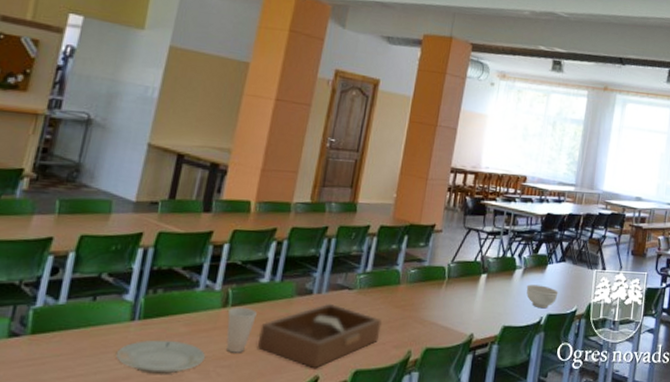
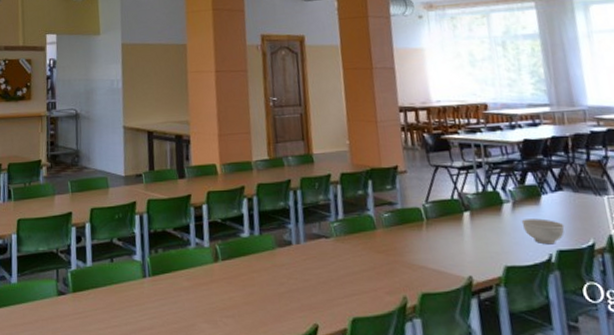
plate: present [115,340,206,374] -> none [138,293,211,324]
cup: present [226,306,257,353] -> none [220,260,246,304]
tray: present [257,303,383,369] -> none [252,252,369,318]

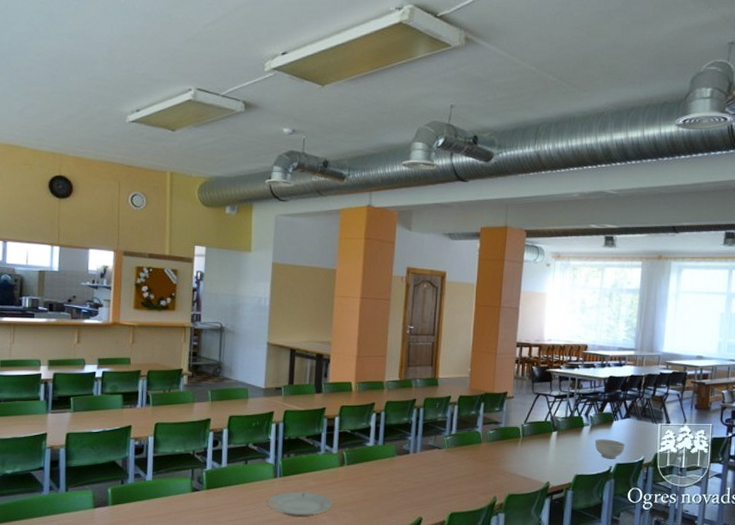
plate: none [138,293,211,324] -> present [267,491,333,517]

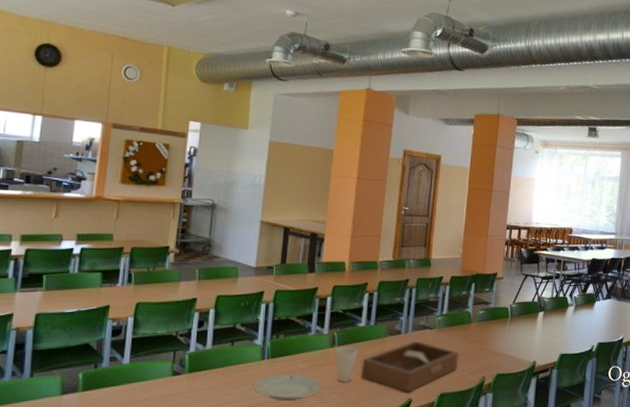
cup: none [345,465,367,501] -> present [335,346,358,383]
tray: none [370,460,470,512] -> present [360,340,460,393]
soup bowl: present [594,439,625,459] -> none [578,319,606,339]

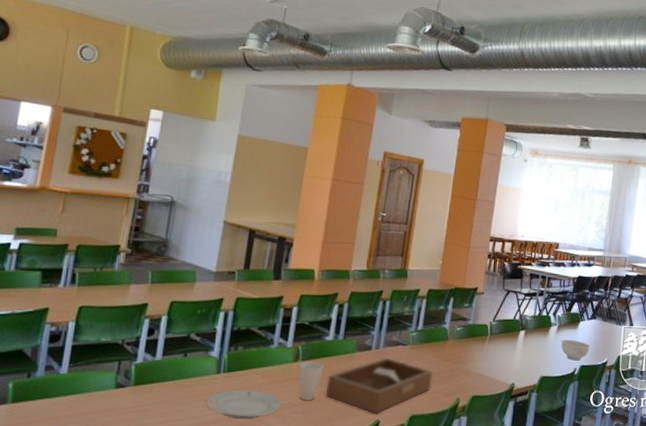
soup bowl: none [578,319,606,339] -> present [561,339,590,361]

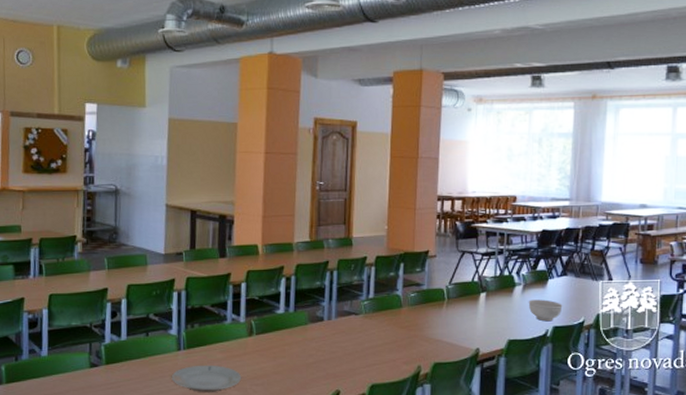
cup: present [298,361,324,401] -> none [254,335,278,373]
tray: present [325,357,434,414] -> none [282,327,391,385]

